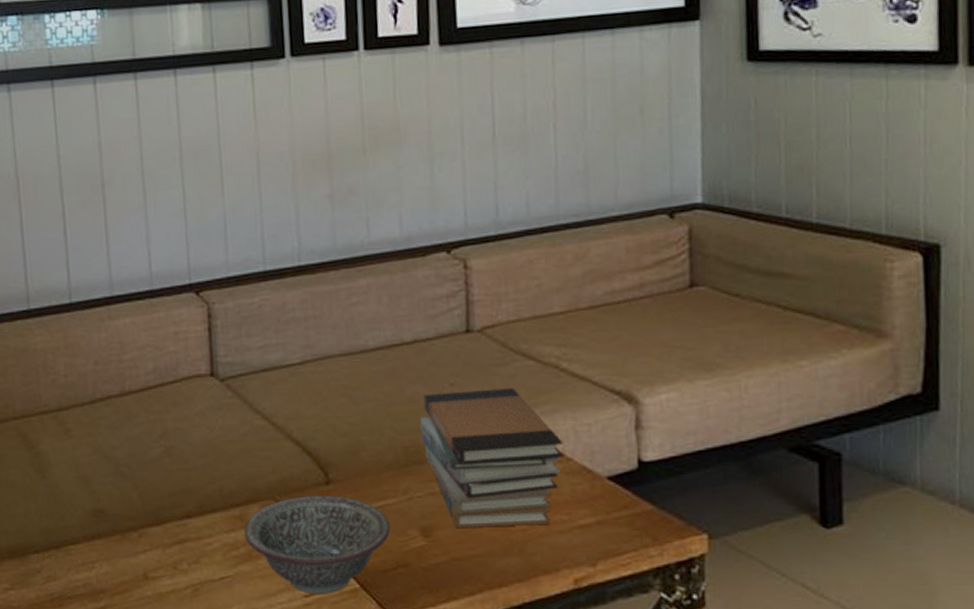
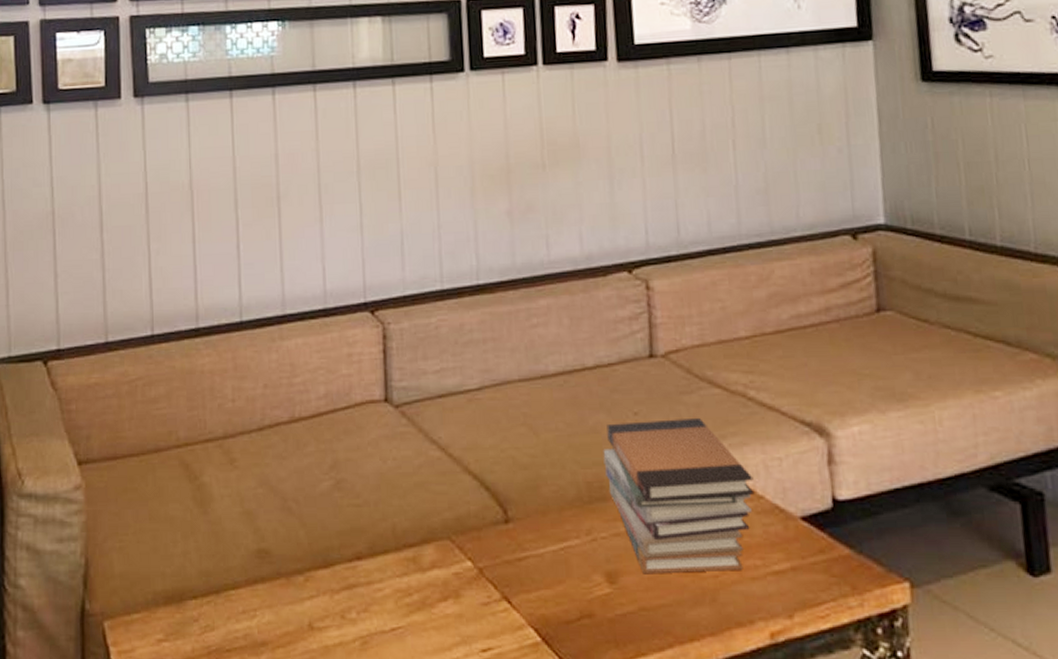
decorative bowl: present [243,496,390,594] -> none [417,536,573,648]

